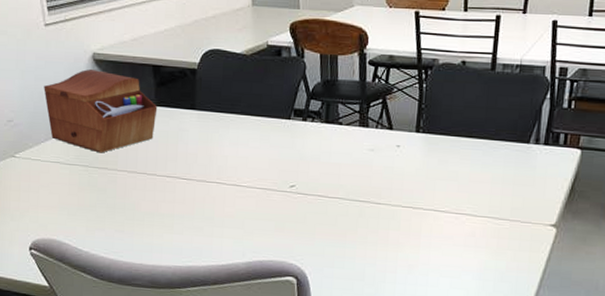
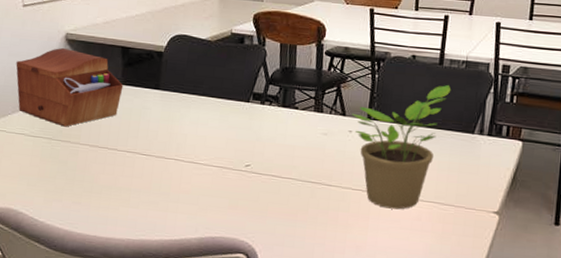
potted plant: none [398,92,505,226] -> present [351,85,451,210]

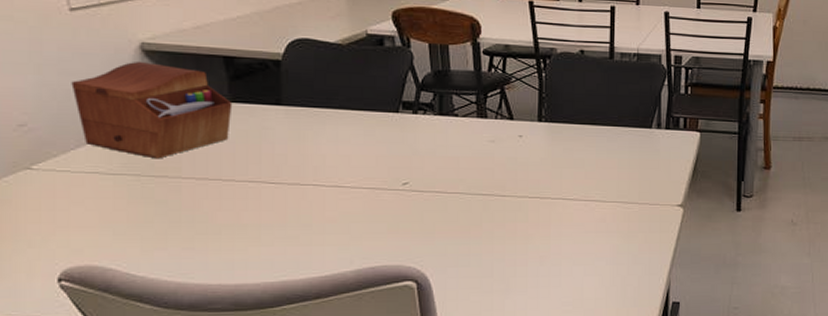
potted plant: present [351,85,451,210] -> none [519,80,625,213]

